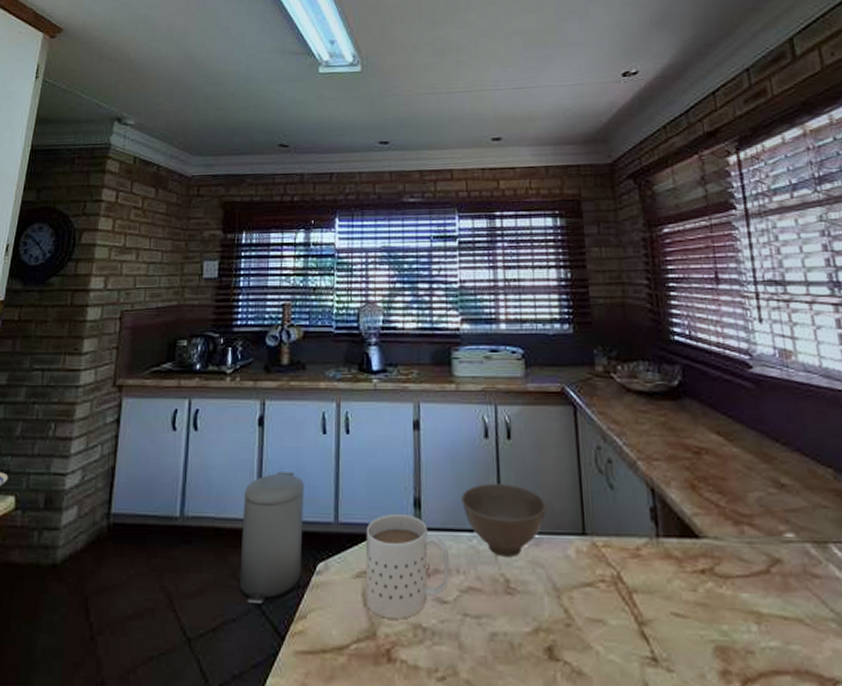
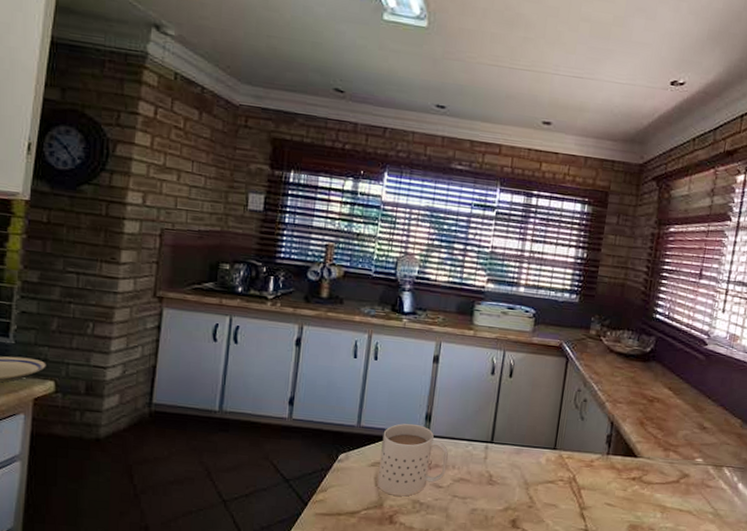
pedal bin: present [239,472,304,605] -> none [271,384,334,480]
bowl: present [461,483,546,557] -> none [464,407,531,461]

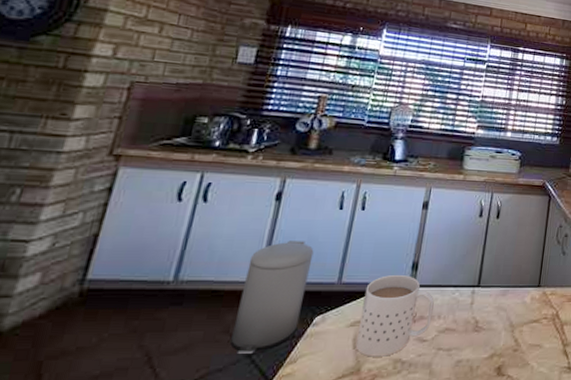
pedal bin: none [271,384,334,480] -> present [230,241,314,355]

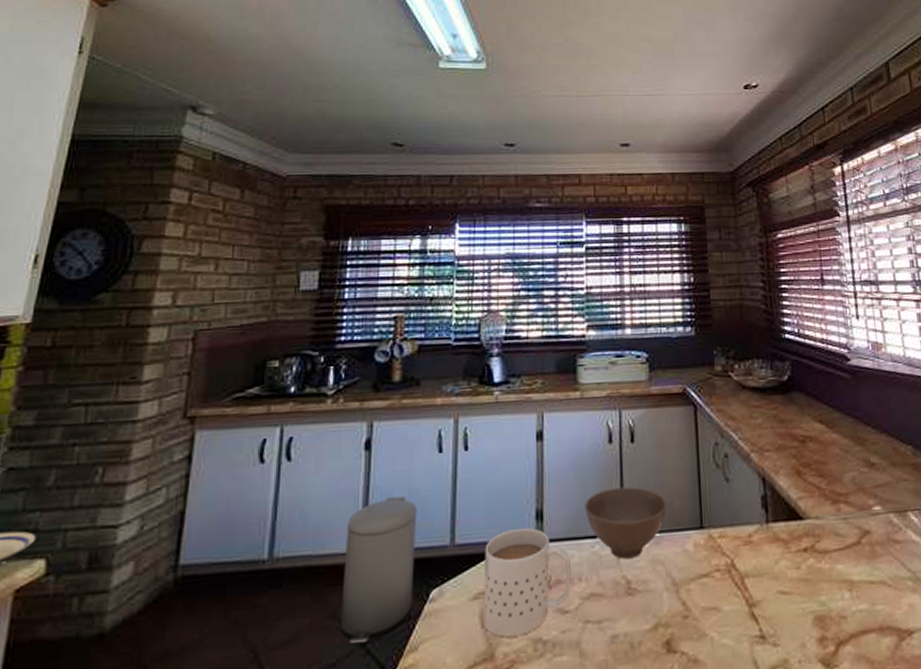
bowl: none [452,251,516,305] -> present [585,486,667,559]

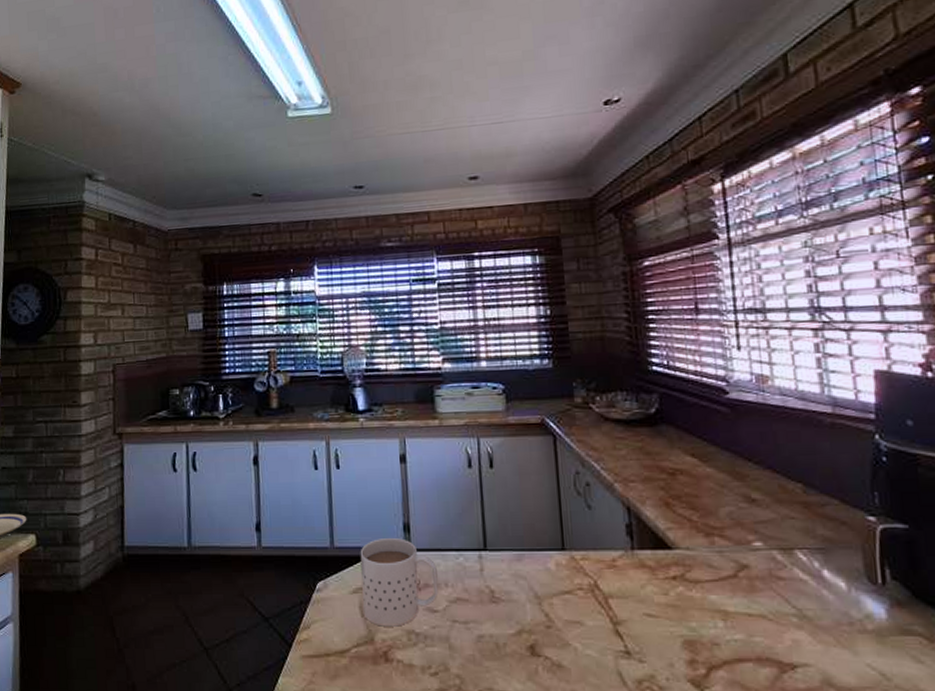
pedal bin: present [340,496,417,645] -> none [245,505,303,618]
bowl: present [585,486,667,559] -> none [448,508,528,571]

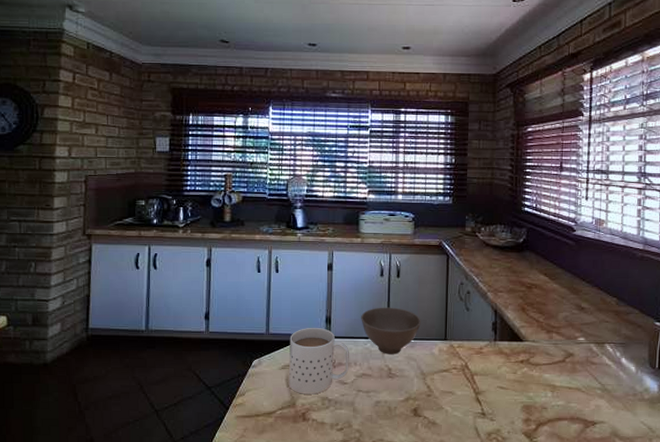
bowl: none [448,508,528,571] -> present [361,307,421,355]

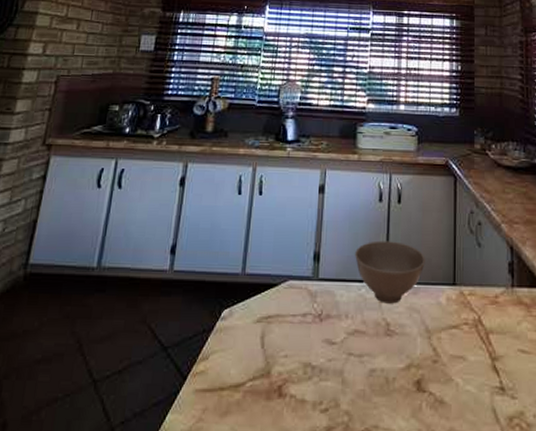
mug: present [288,327,349,395] -> none [263,265,340,359]

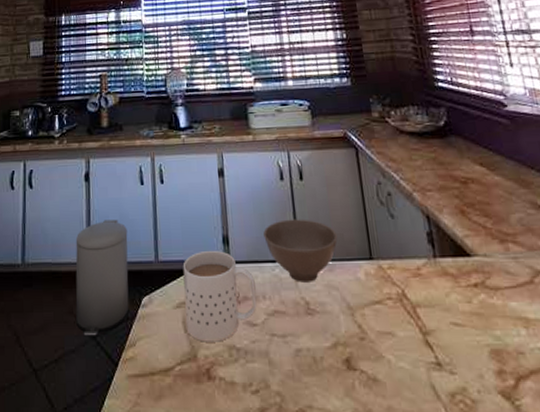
pedal bin: none [148,227,218,348] -> present [75,219,130,336]
mug: none [263,265,340,359] -> present [182,250,257,342]

